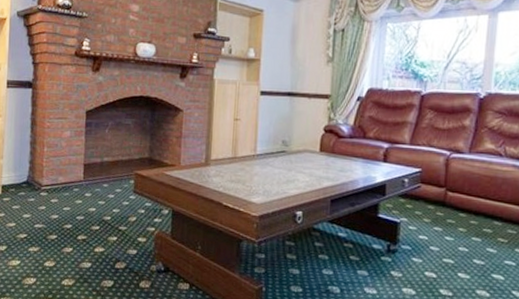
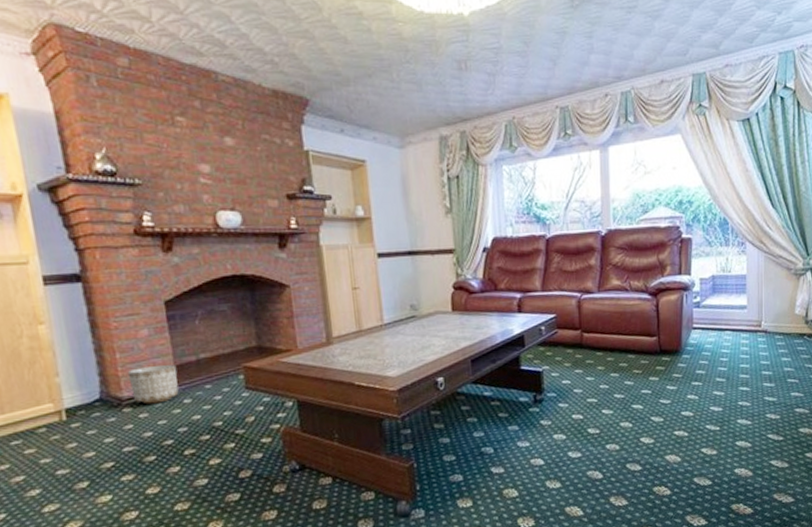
planter: none [49,161,85,193] -> present [127,365,179,404]

